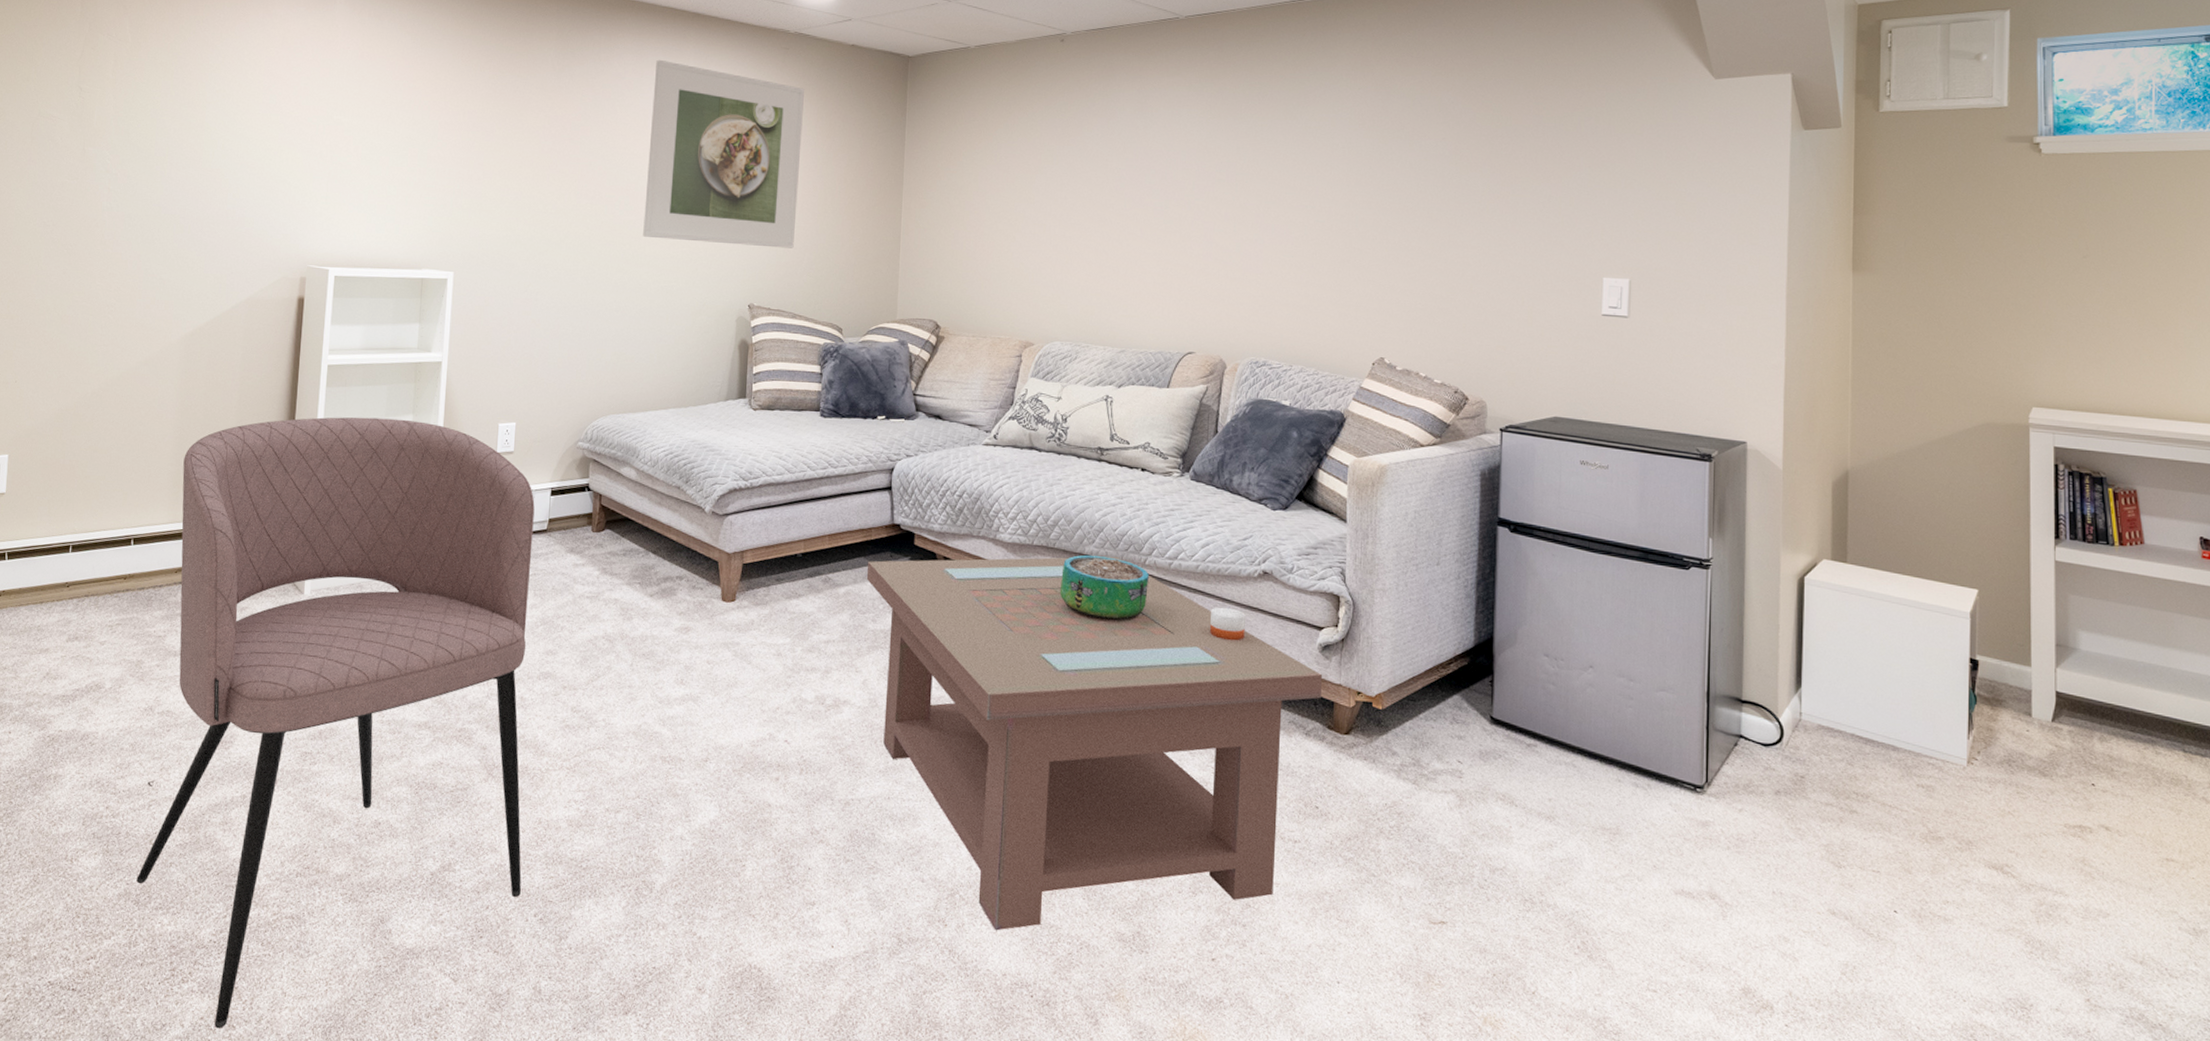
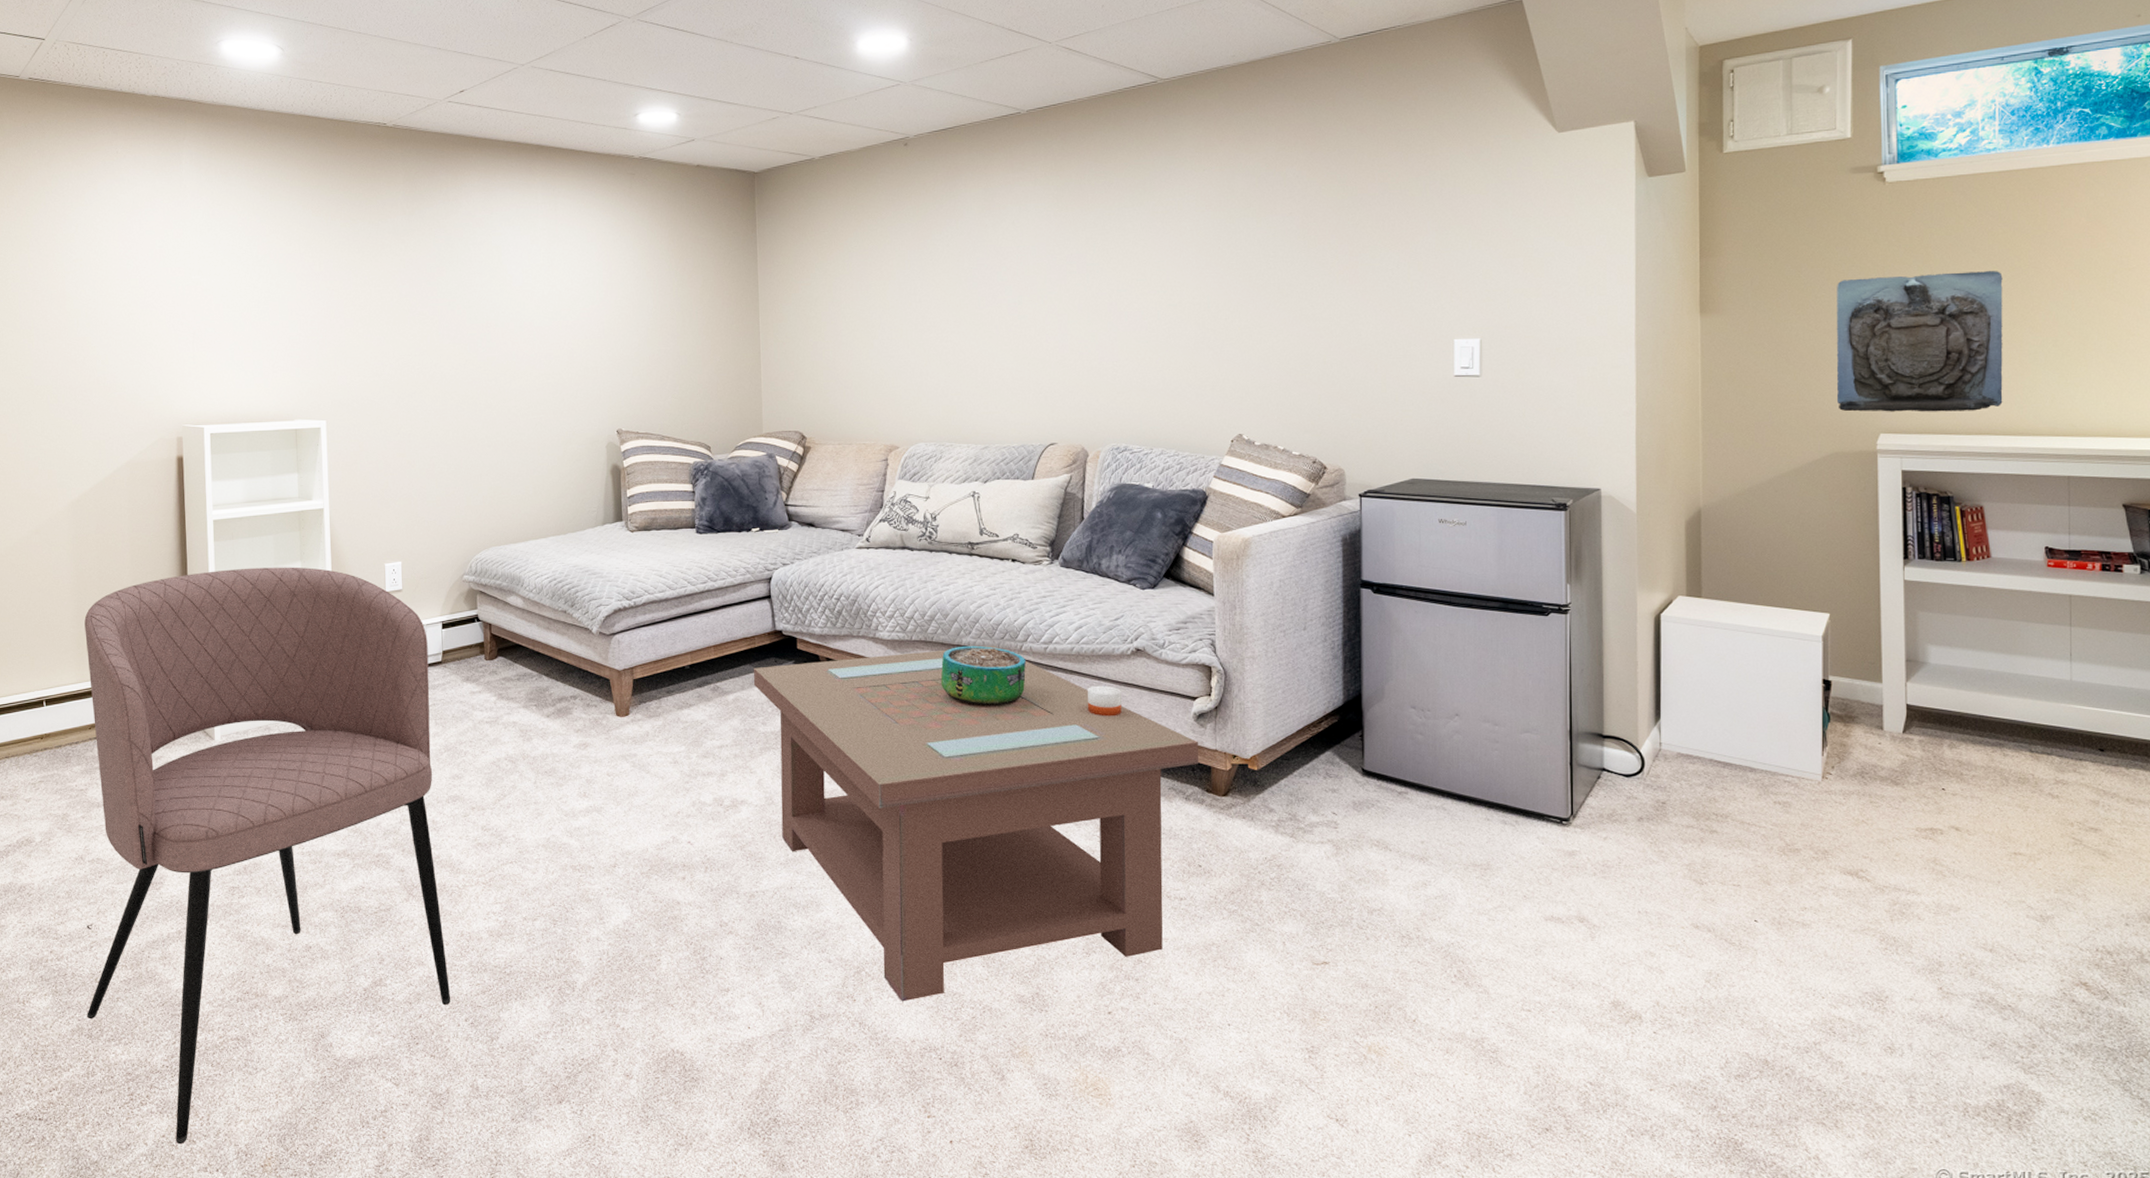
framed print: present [643,59,805,249] -> none [504,194,657,373]
wall sculpture: none [1988,247,2158,392] -> present [1836,271,2003,412]

